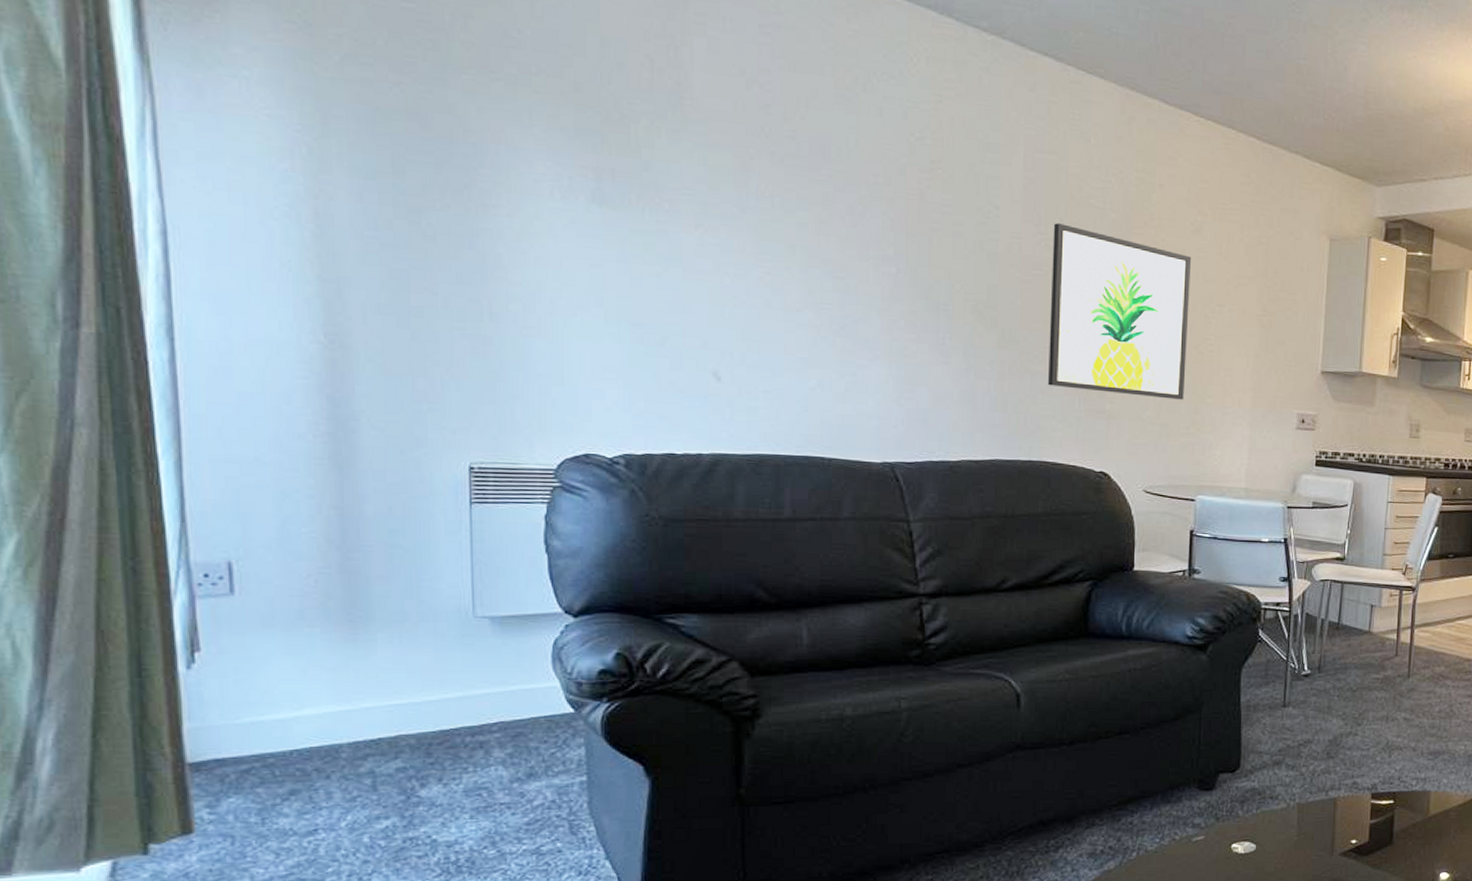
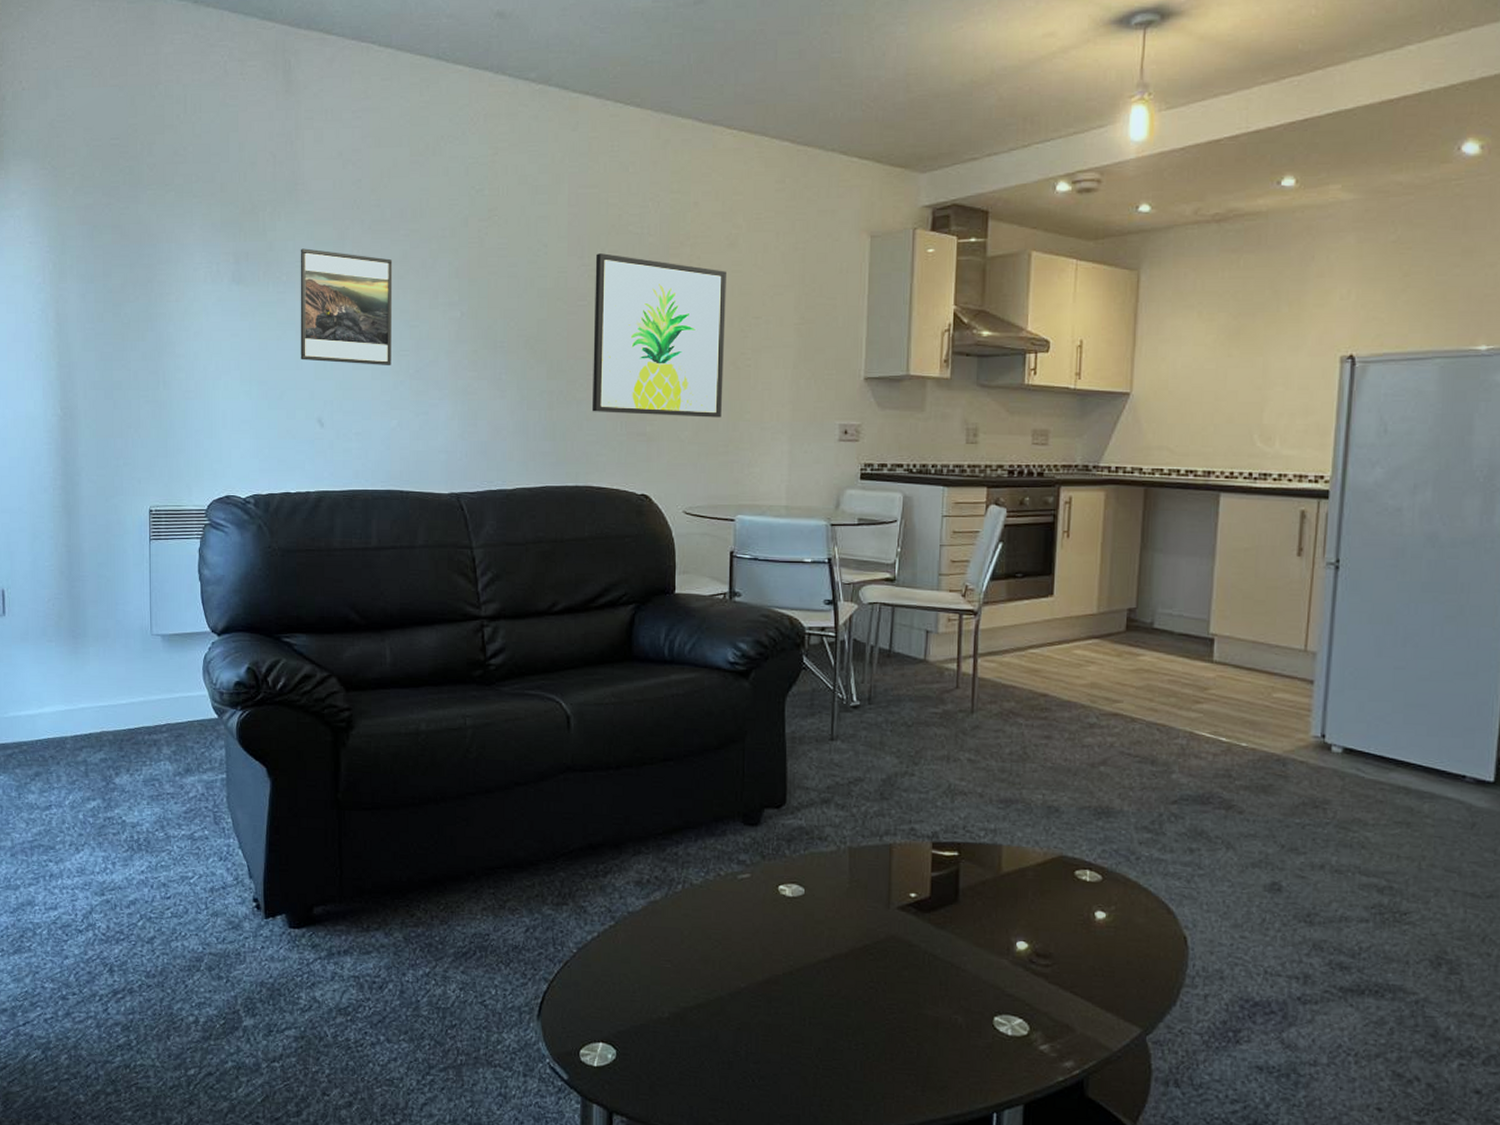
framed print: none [688,174,812,318] -> present [300,248,393,365]

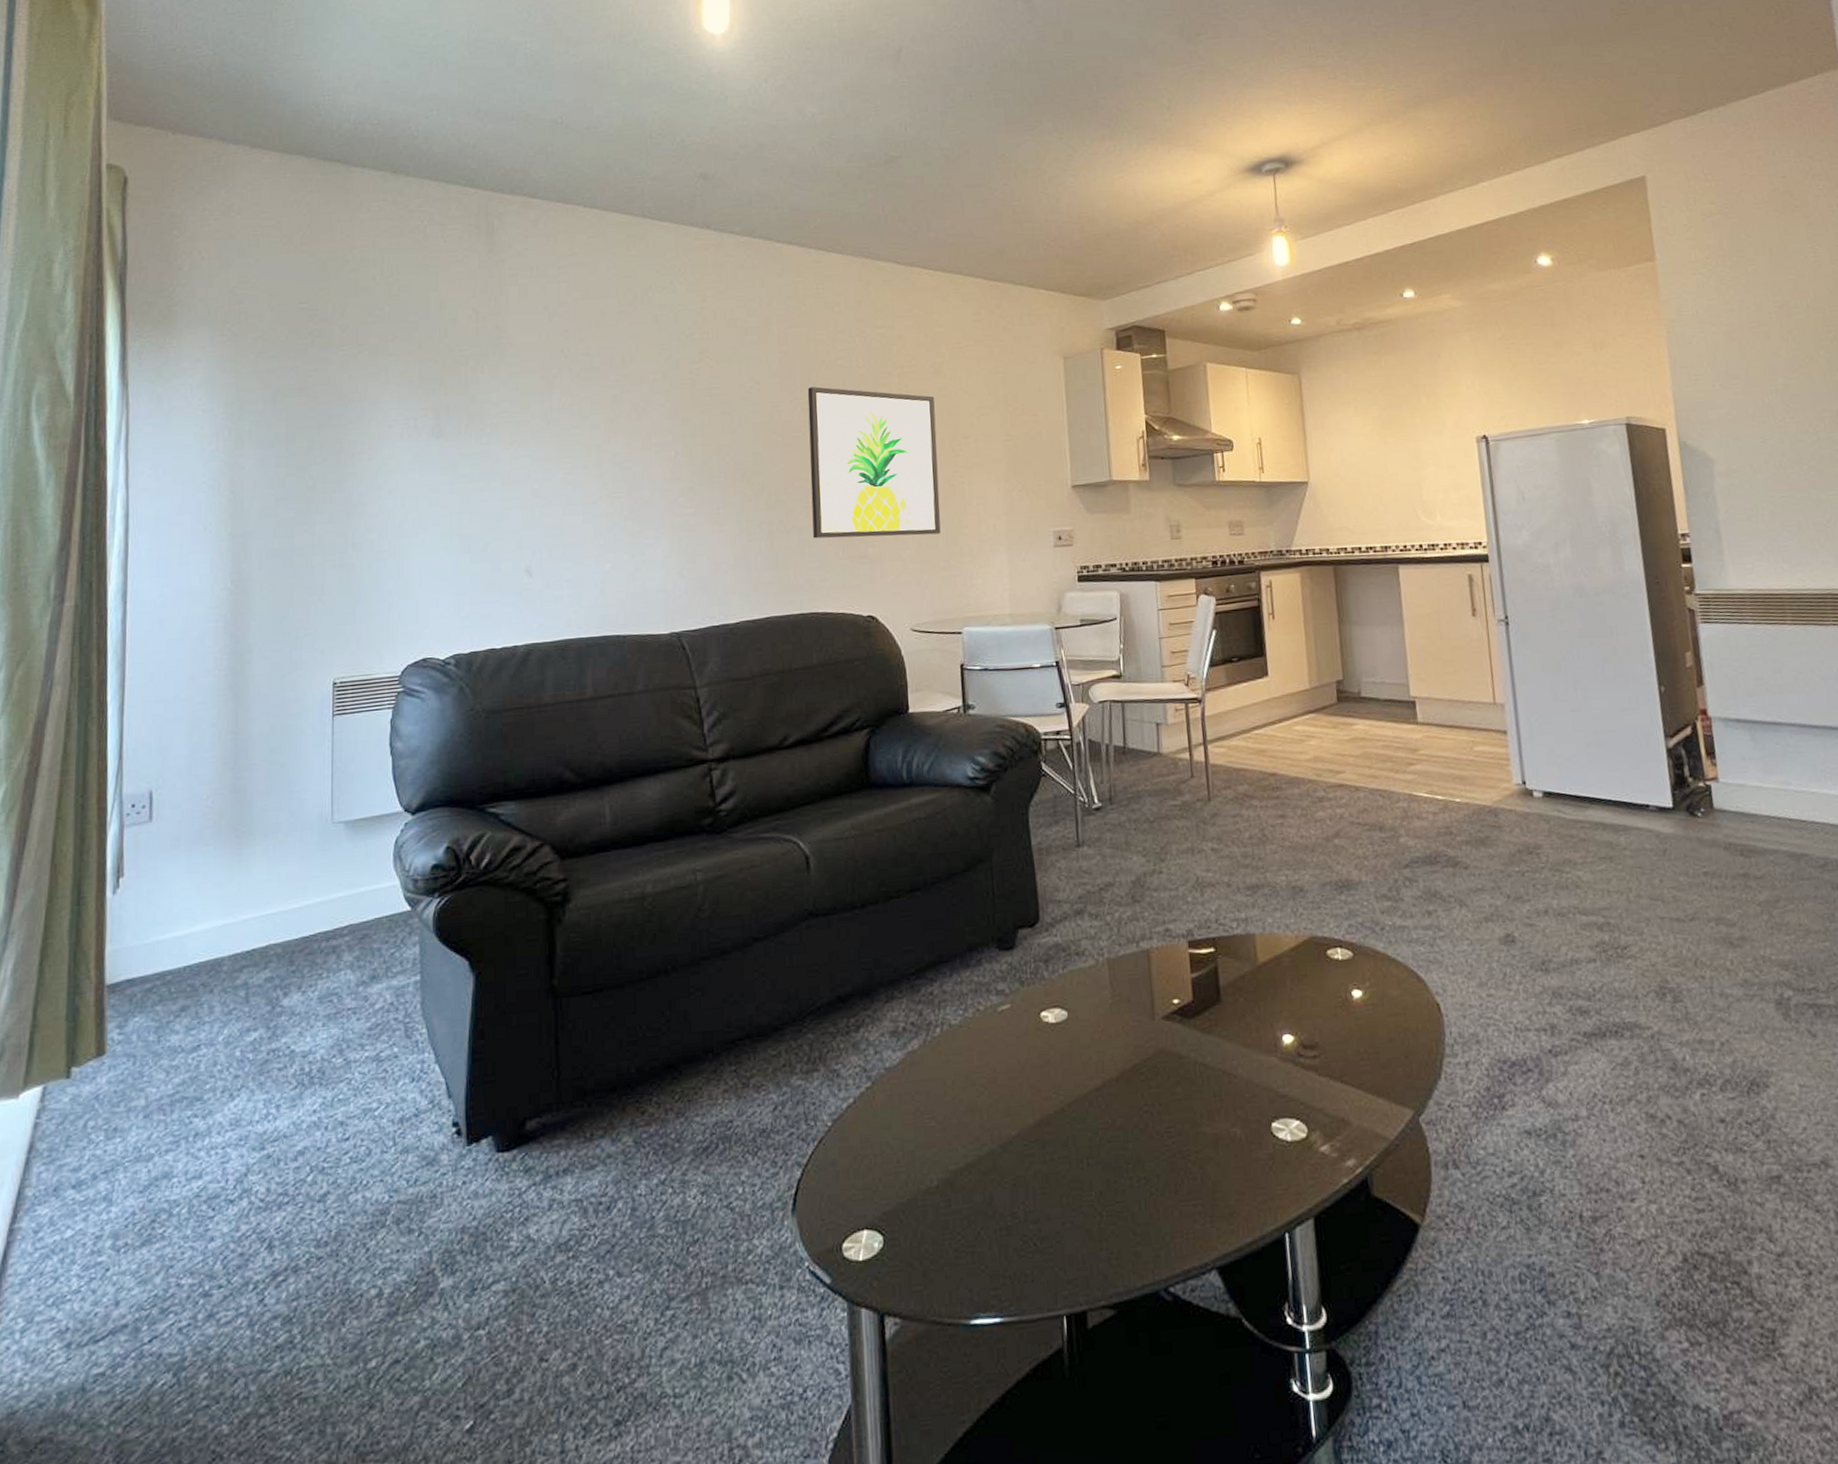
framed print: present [300,248,393,365] -> none [505,399,604,510]

